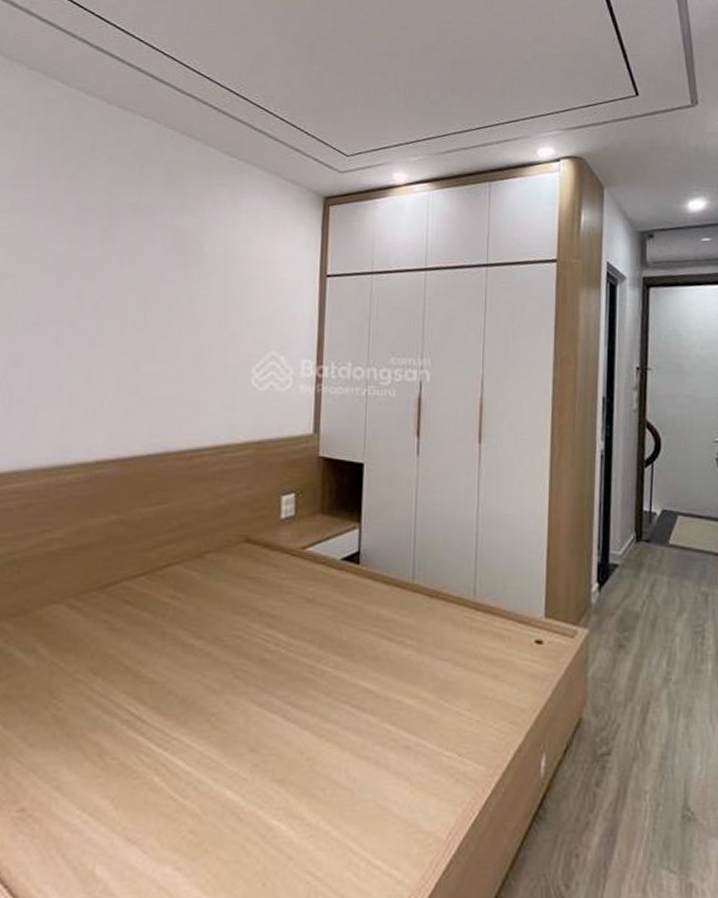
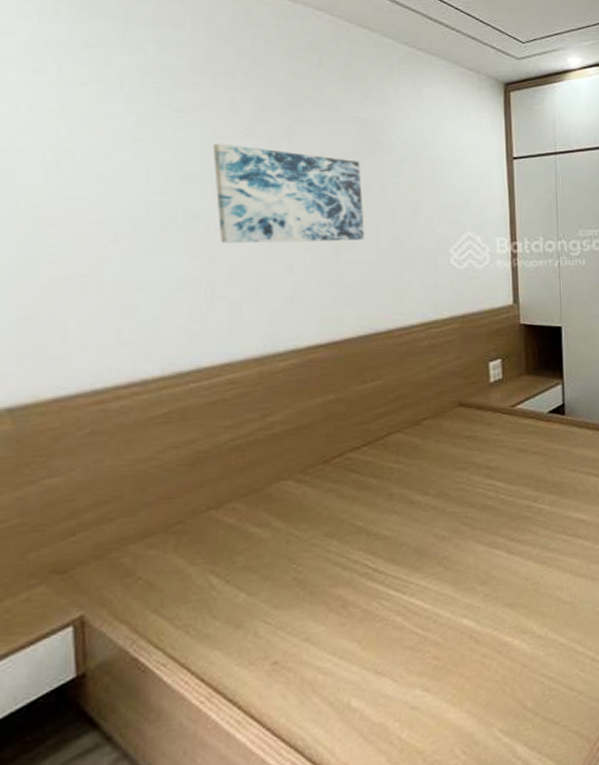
wall art: none [25,245,170,353] -> present [212,143,365,243]

